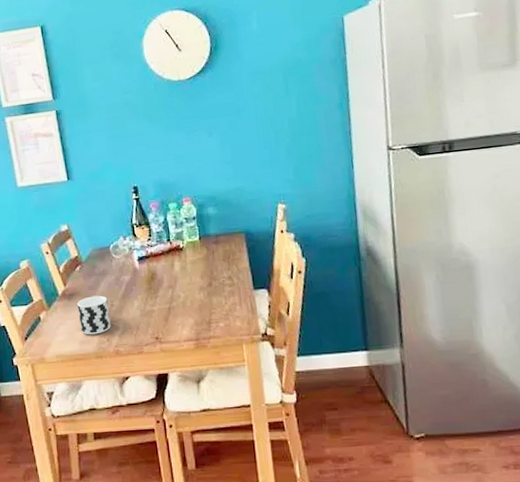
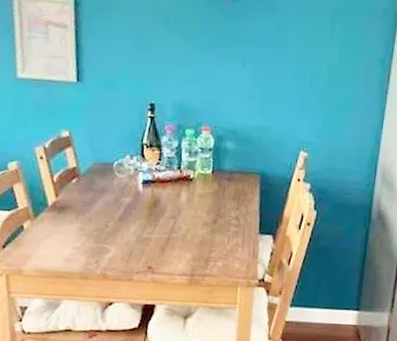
cup: present [77,295,111,335] -> none [67,212,103,254]

